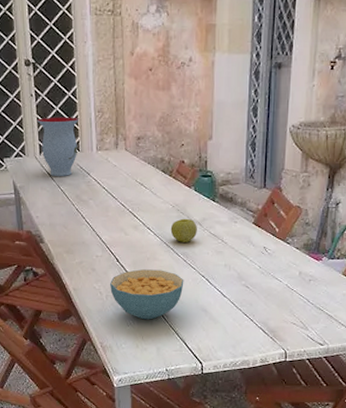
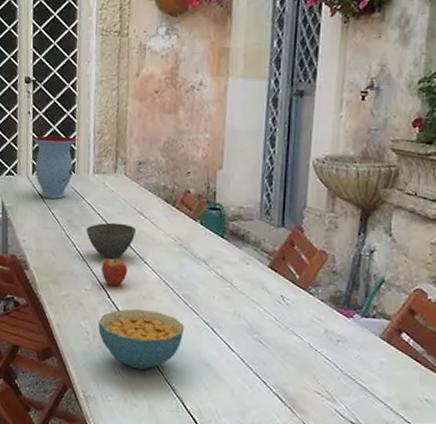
bowl: none [93,195,139,227] -> present [86,222,137,259]
fruit: none [109,223,133,251] -> present [101,253,128,287]
apple: present [170,218,197,242] -> none [171,254,202,283]

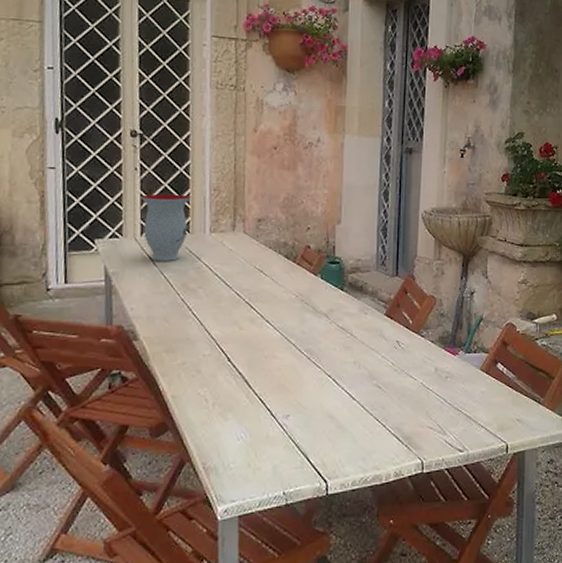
bowl: present [86,222,137,259] -> none [203,283,257,321]
cereal bowl: present [98,309,185,370] -> none [218,369,308,431]
fruit: present [101,253,128,287] -> none [220,315,249,349]

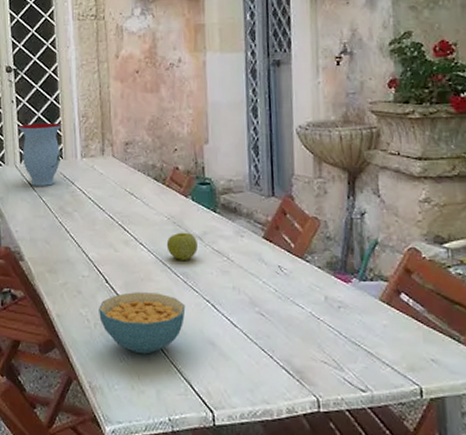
cereal bowl: none [218,369,308,431] -> present [99,292,186,355]
apple: none [293,309,323,337] -> present [166,232,198,260]

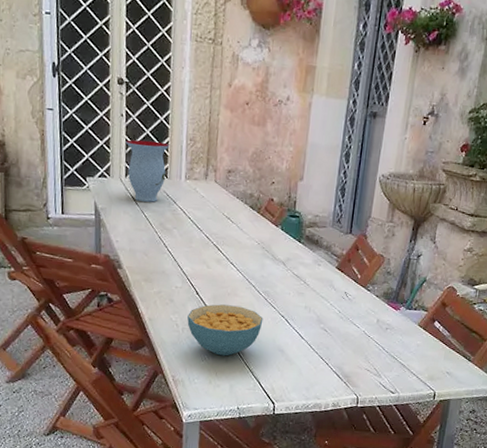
apple: present [166,232,198,260] -> none [254,256,281,281]

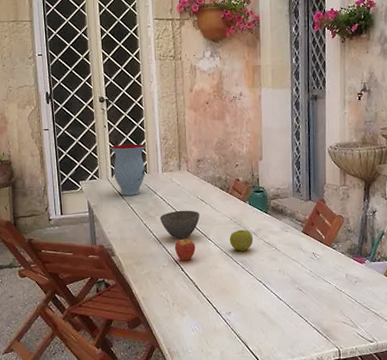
bowl: none [177,226,225,260] -> present [160,210,200,240]
cereal bowl: present [187,304,263,356] -> none [176,277,243,325]
fruit: none [190,255,215,285] -> present [174,235,196,261]
apple: none [254,256,281,281] -> present [229,229,253,251]

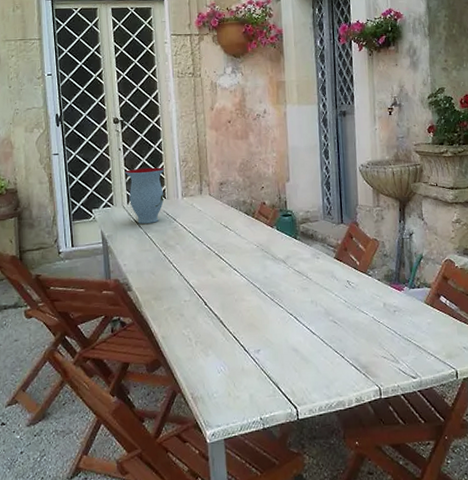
bowl: present [160,210,200,240] -> none [180,237,224,271]
fruit: present [174,235,196,261] -> none [196,265,220,295]
apple: present [229,229,253,251] -> none [256,257,282,281]

